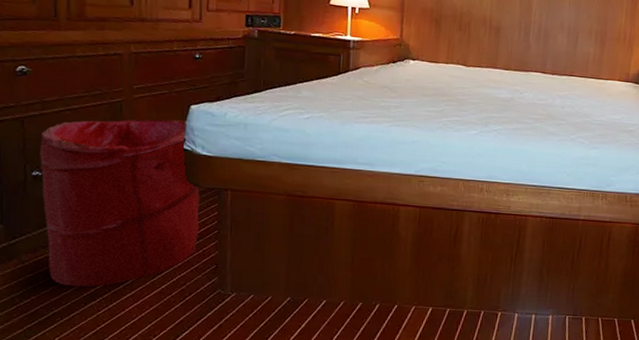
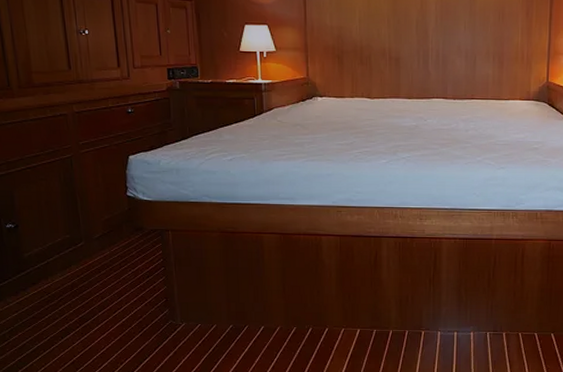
laundry hamper: present [40,118,200,287] -> none [9,170,148,323]

